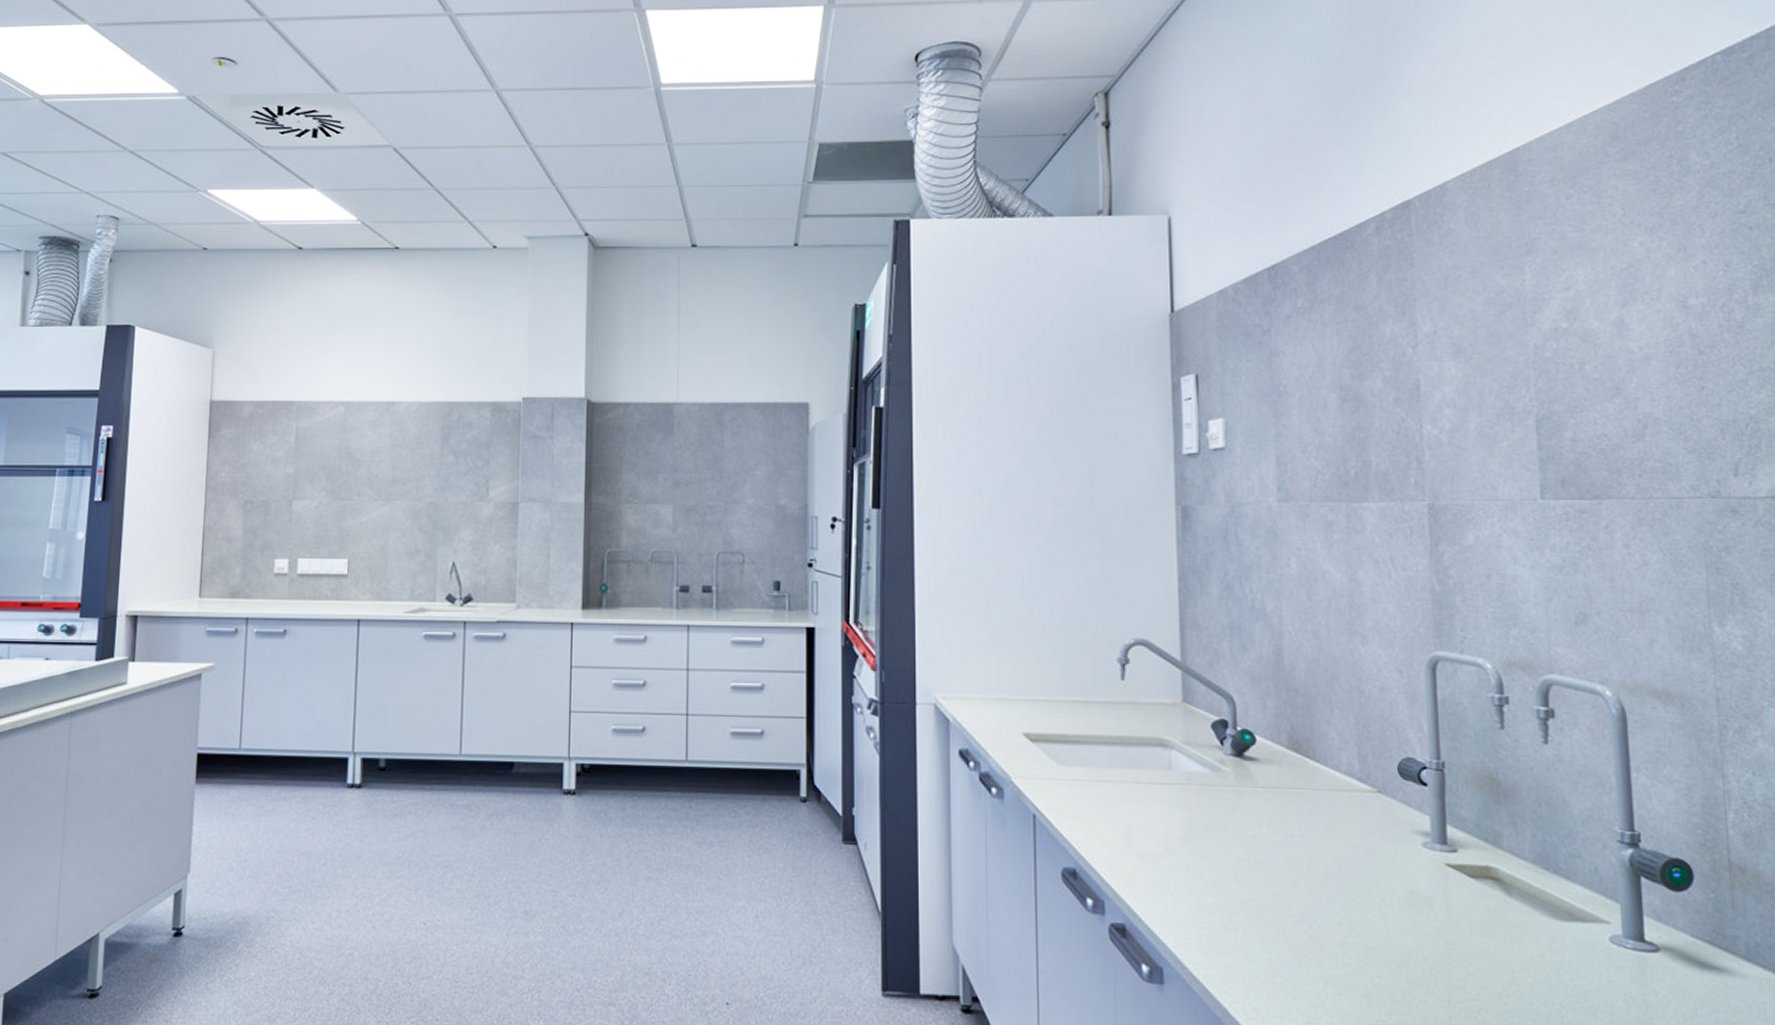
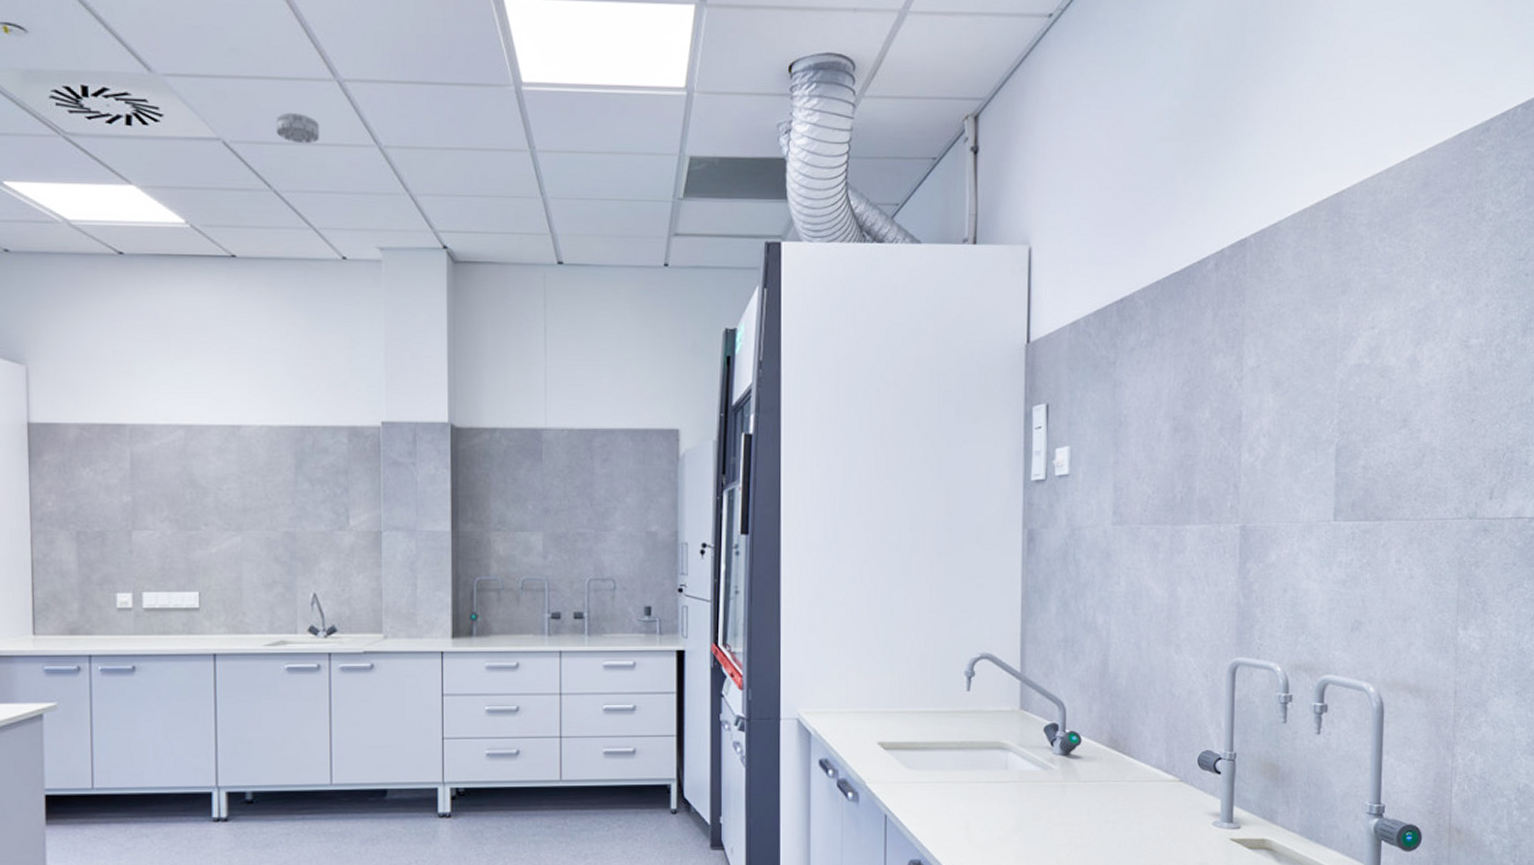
smoke detector: none [439,120,478,147] -> present [275,112,319,144]

